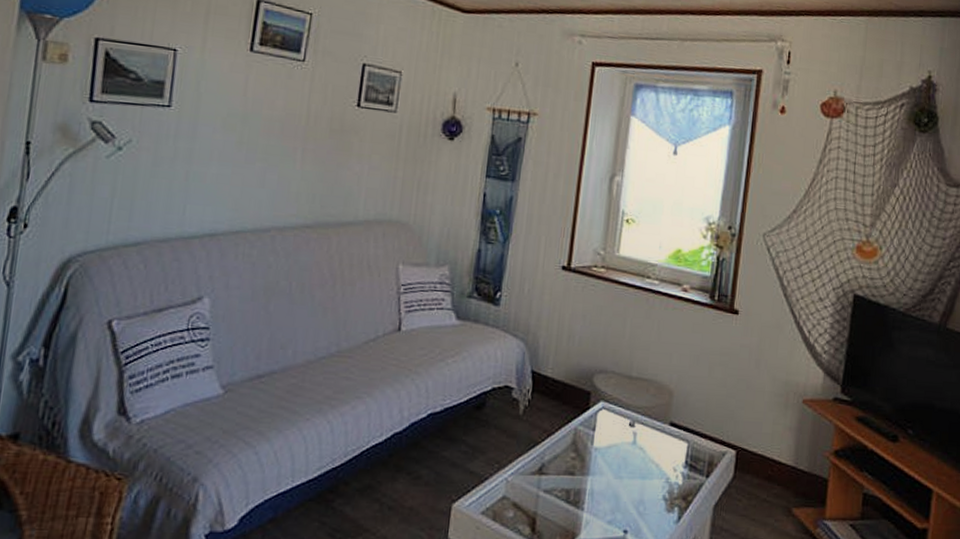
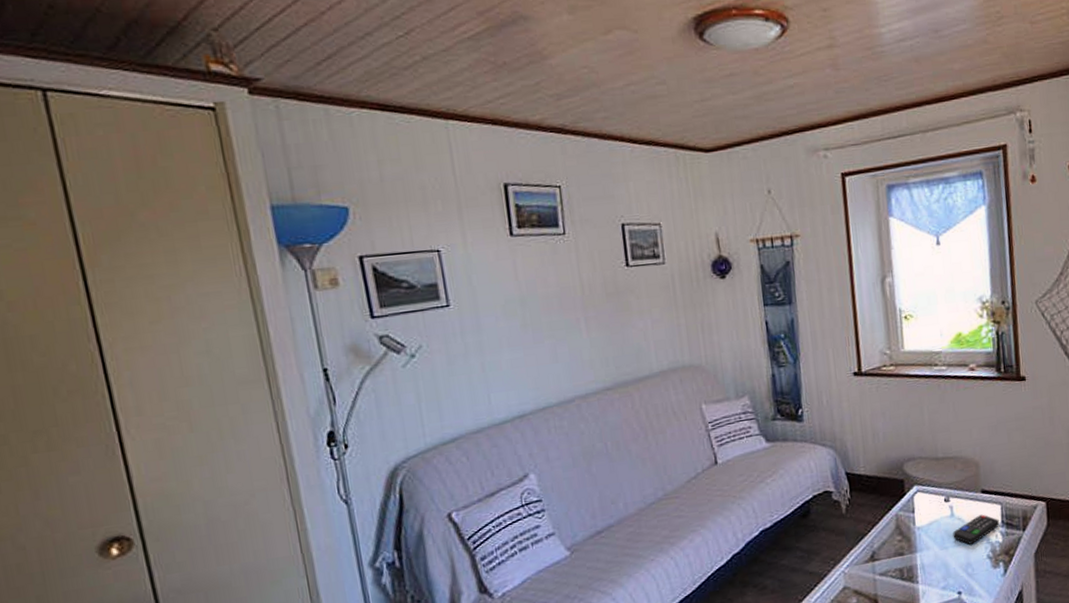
remote control: none [630,449,683,479] -> present [953,514,1000,544]

